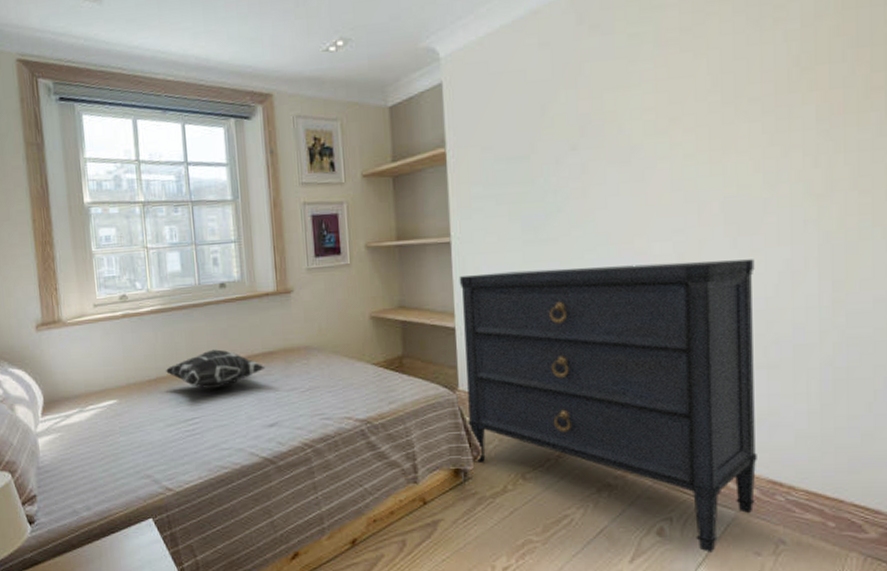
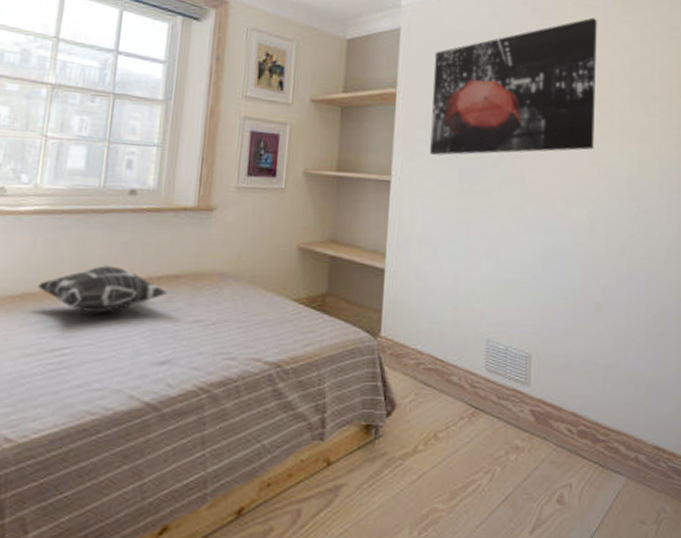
dresser: present [459,259,757,552] -> none [386,216,650,521]
wall art: none [481,19,677,209] -> present [429,17,597,156]

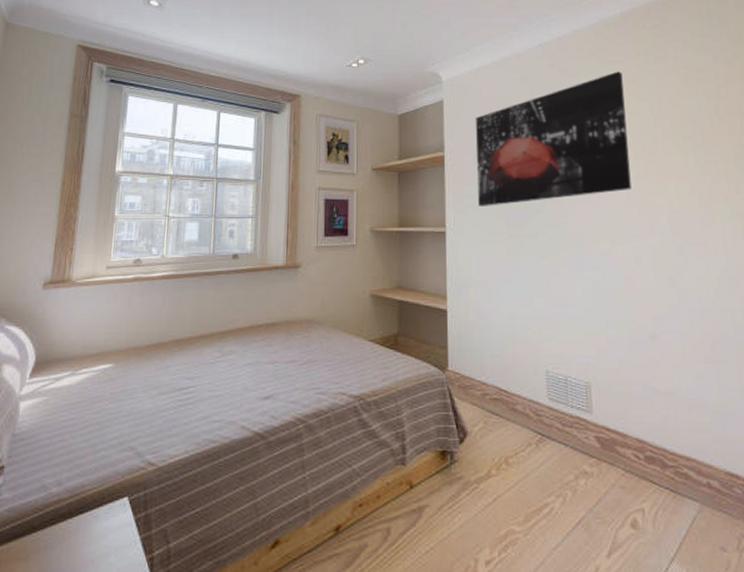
decorative pillow: present [38,265,168,314] -> none [168,318,267,358]

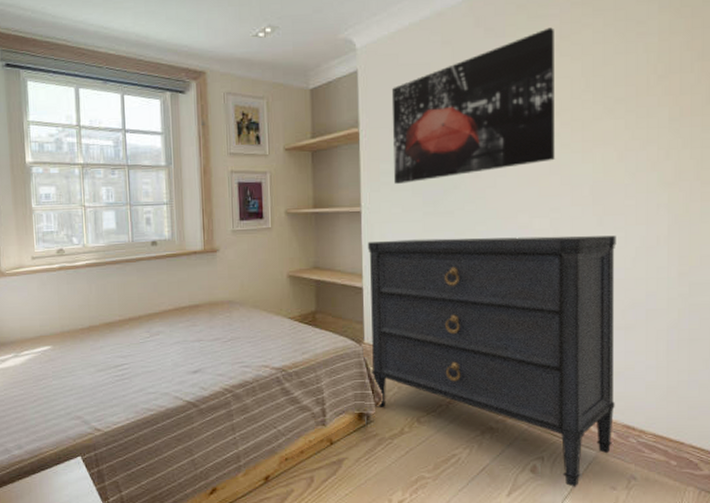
dresser: none [452,262,717,547] -> present [367,235,616,487]

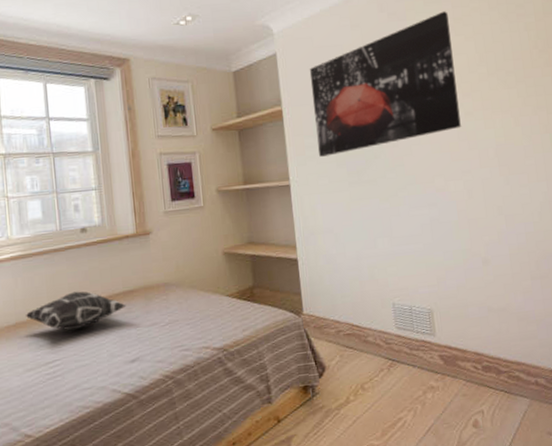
decorative pillow: none [99,301,192,338] -> present [26,291,127,330]
dresser: present [367,235,616,487] -> none [298,192,543,437]

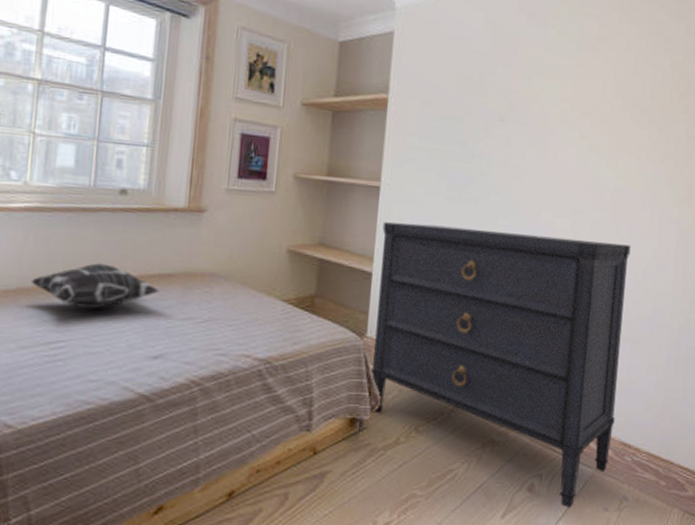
dresser: none [298,192,543,437] -> present [371,222,631,508]
wall art: present [309,11,461,157] -> none [420,26,593,163]

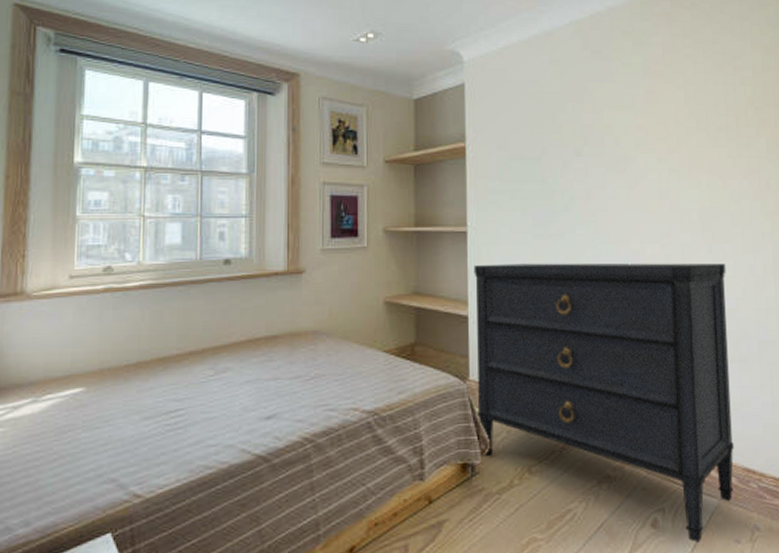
decorative pillow: present [32,263,160,310] -> none [150,331,268,376]

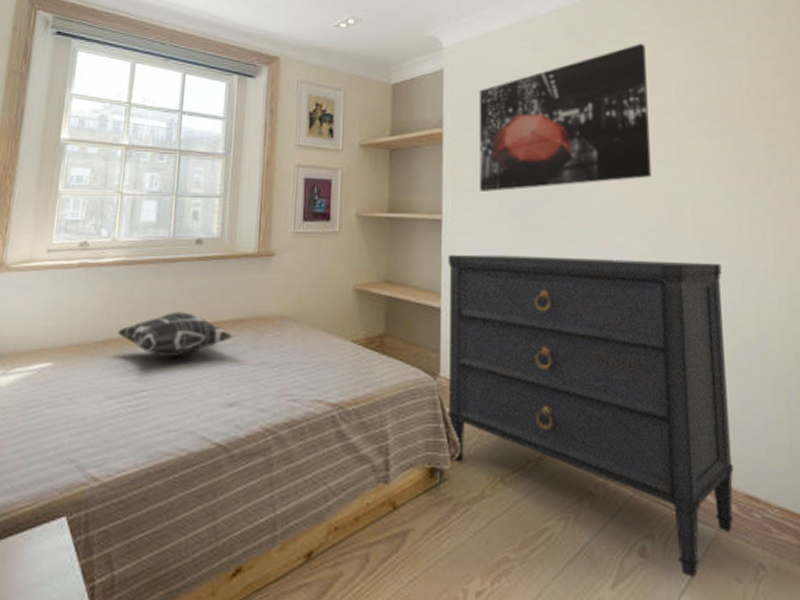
decorative pillow: none [150,331,268,376] -> present [118,311,234,358]
wall art: none [499,55,663,203] -> present [478,43,651,192]

